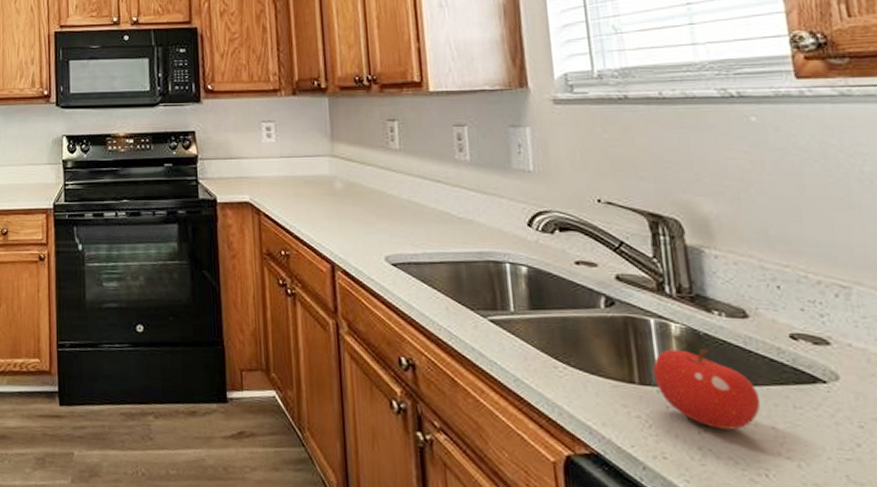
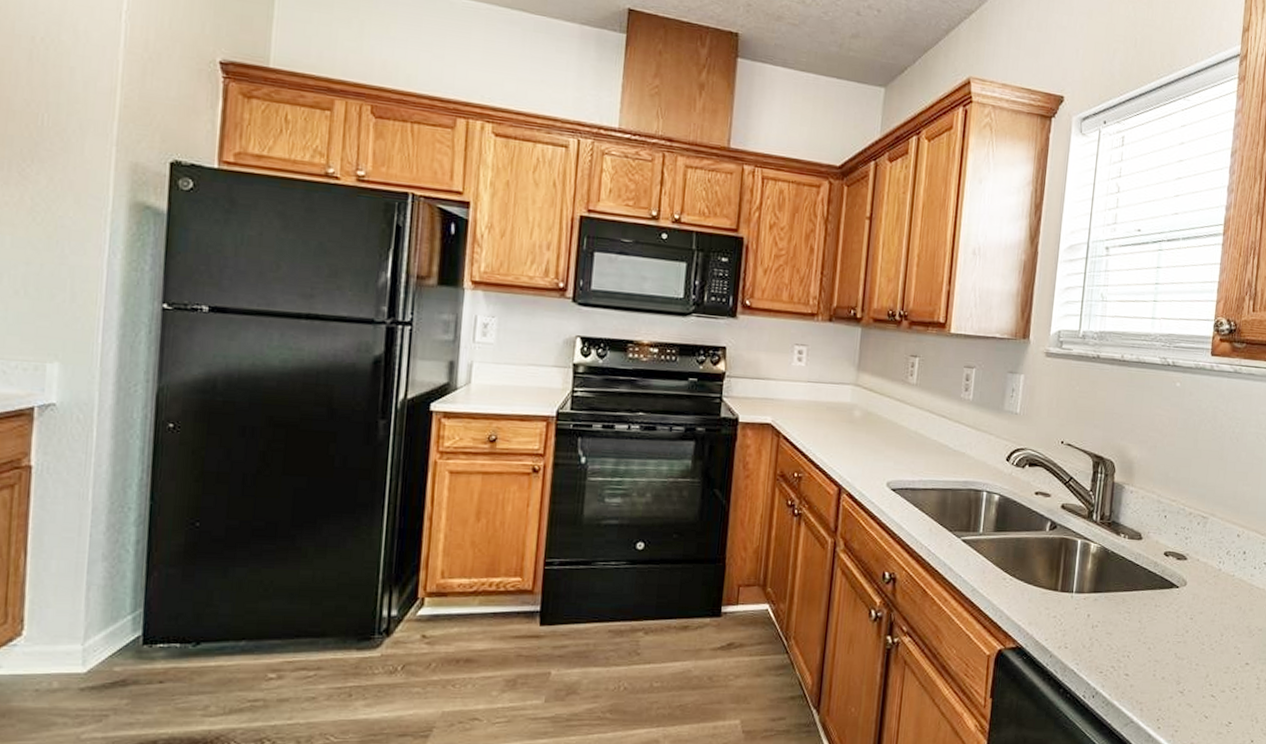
fruit: present [653,349,761,430] -> none [1071,563,1136,624]

